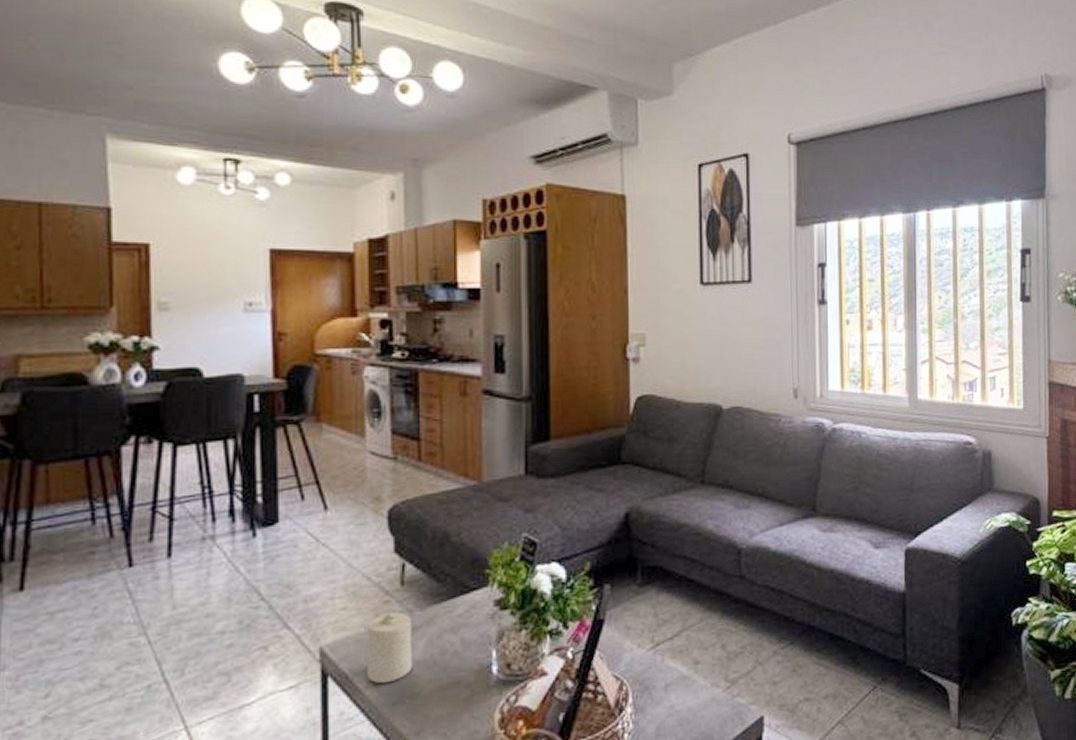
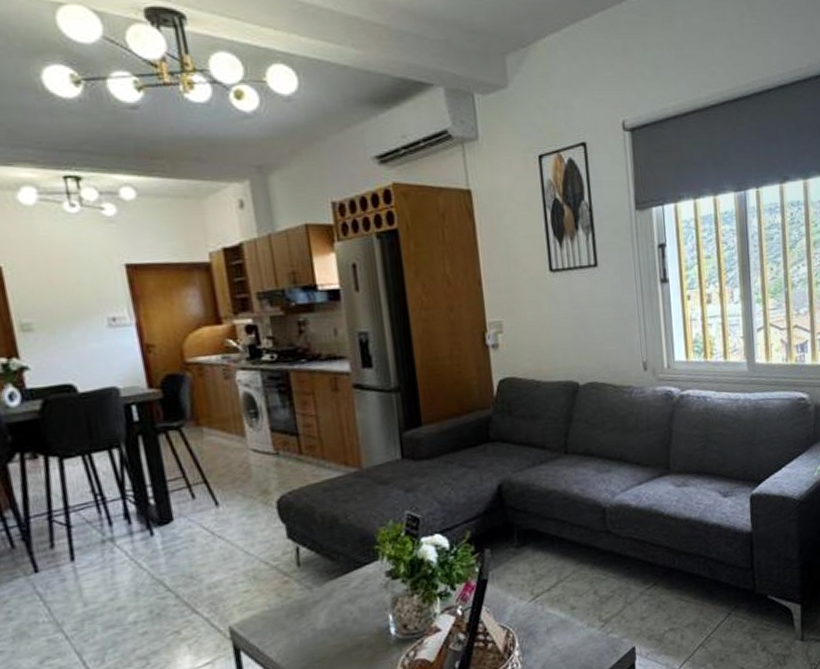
candle: present [368,612,413,684] -> none [271,590,318,653]

